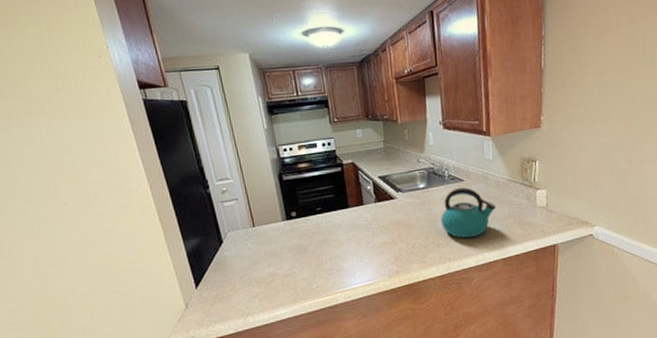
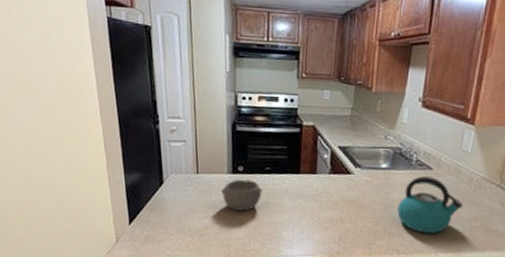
bowl: none [279,222,318,254] -> present [222,179,263,211]

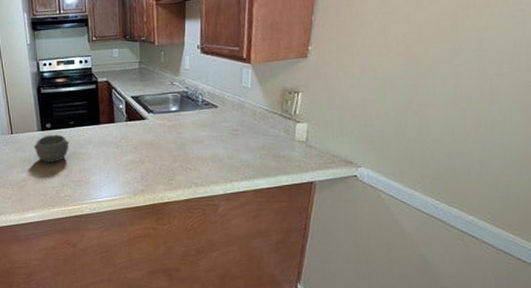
kettle: present [397,176,464,234] -> none [191,114,251,166]

